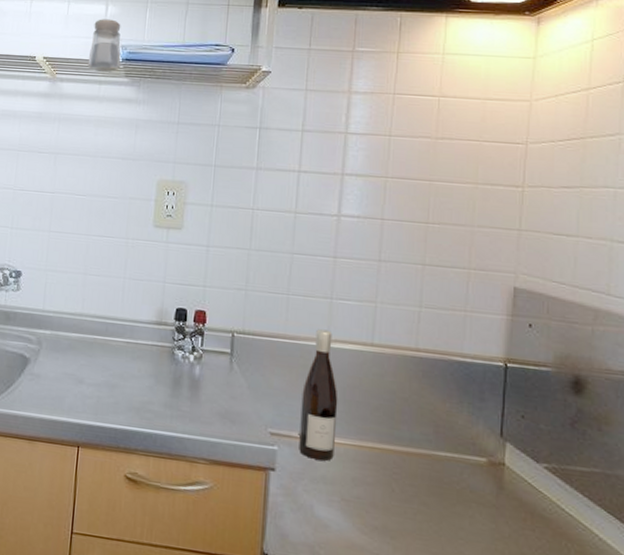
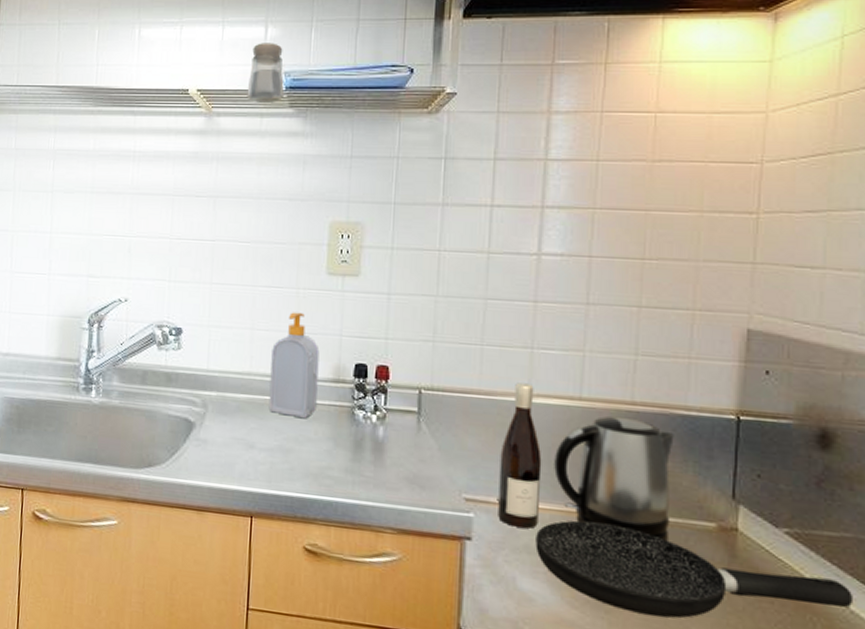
soap bottle: none [97,259,145,357] -> present [268,312,320,419]
frying pan: none [331,454,601,544] -> present [535,520,852,619]
kettle: none [349,361,452,474] -> present [554,416,674,542]

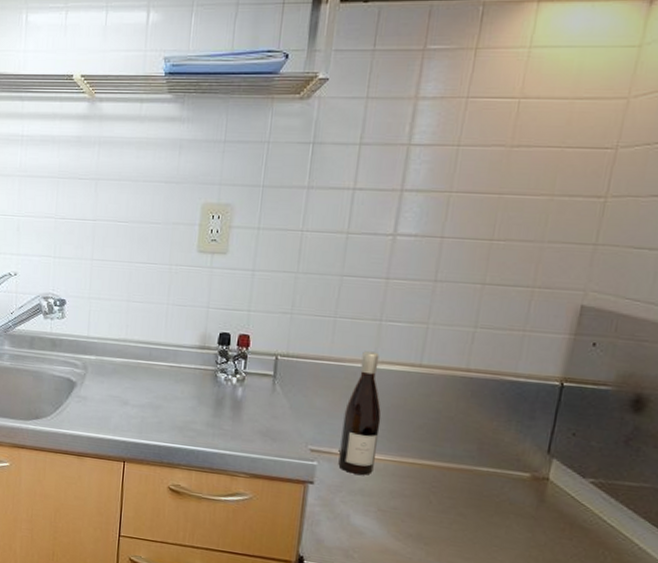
salt shaker: present [246,43,284,103] -> none [128,28,164,88]
soap bottle: present [268,312,320,419] -> none [141,286,188,380]
frying pan: present [535,520,852,619] -> none [369,469,643,550]
kettle: present [554,416,674,542] -> none [391,381,502,488]

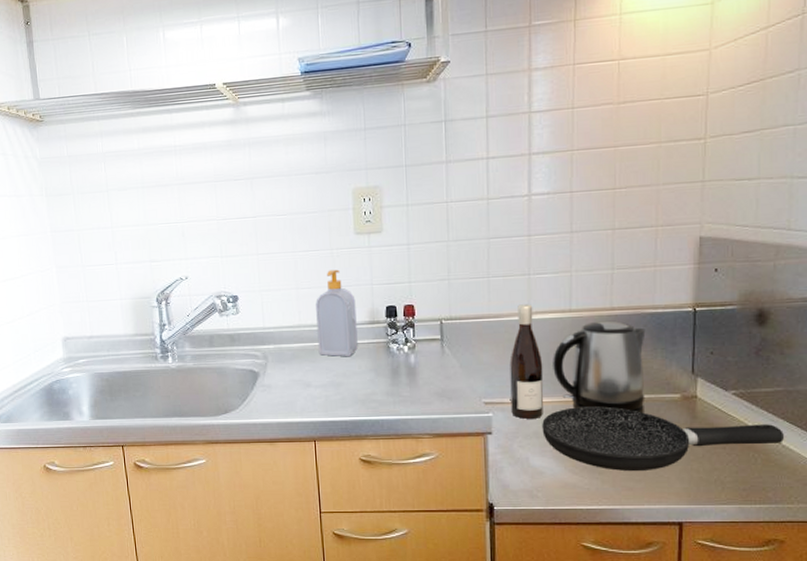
soap bottle: none [141,286,188,380] -> present [316,269,358,357]
frying pan: none [369,469,643,550] -> present [542,406,784,472]
kettle: none [391,381,502,488] -> present [553,320,646,413]

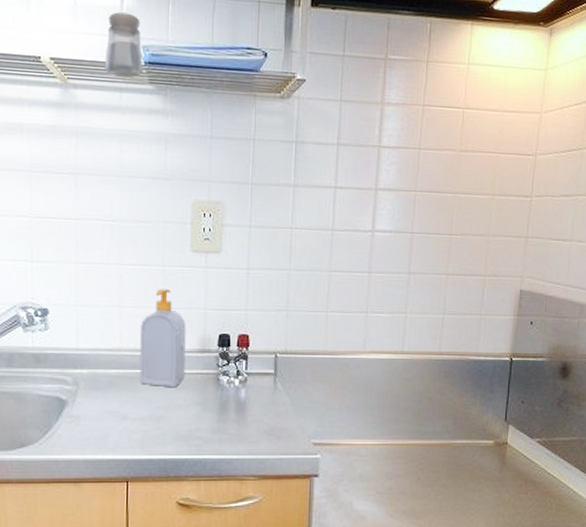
salt shaker: none [267,32,300,89] -> present [104,12,143,78]
bottle: present [510,304,544,419] -> none [339,342,373,461]
frying pan: present [542,406,784,472] -> none [367,450,575,516]
kettle: present [553,320,646,413] -> none [382,365,468,458]

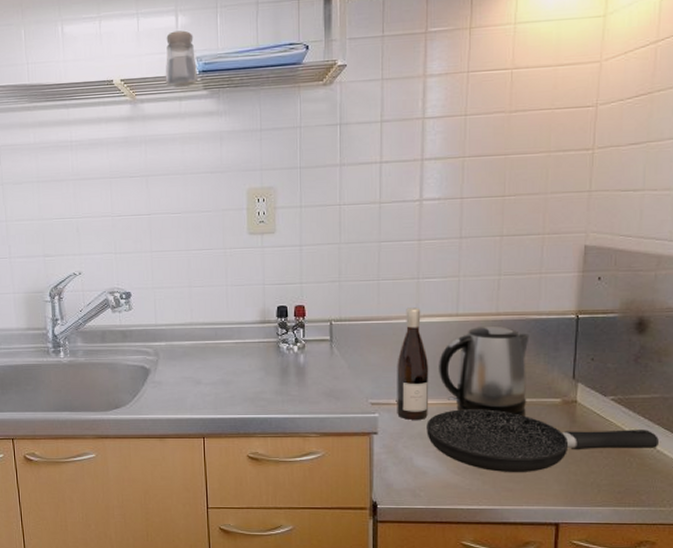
soap bottle: present [139,288,186,388] -> none [208,269,248,356]
bottle: none [339,342,373,461] -> present [397,307,429,420]
frying pan: none [367,450,575,516] -> present [427,409,659,473]
kettle: none [382,365,468,458] -> present [439,325,530,417]

